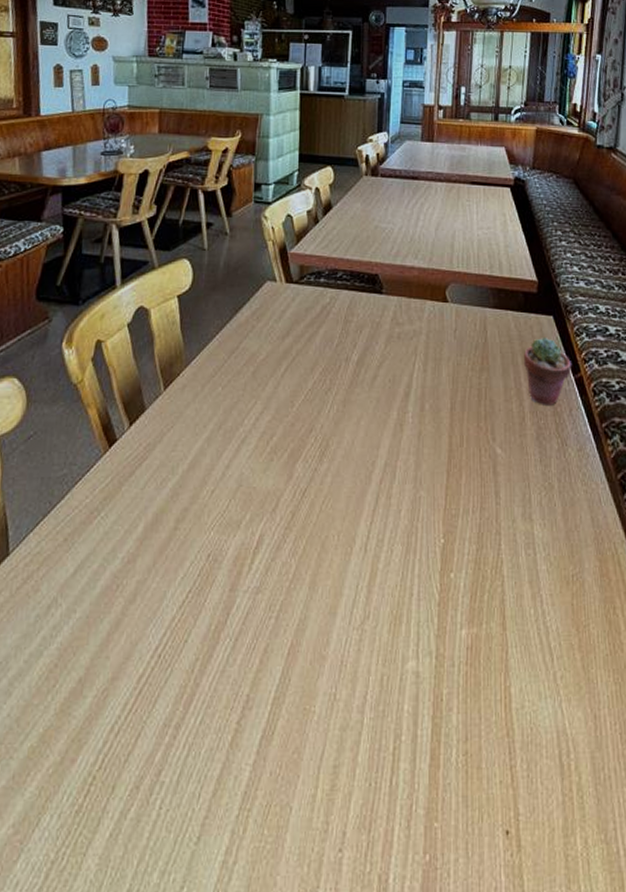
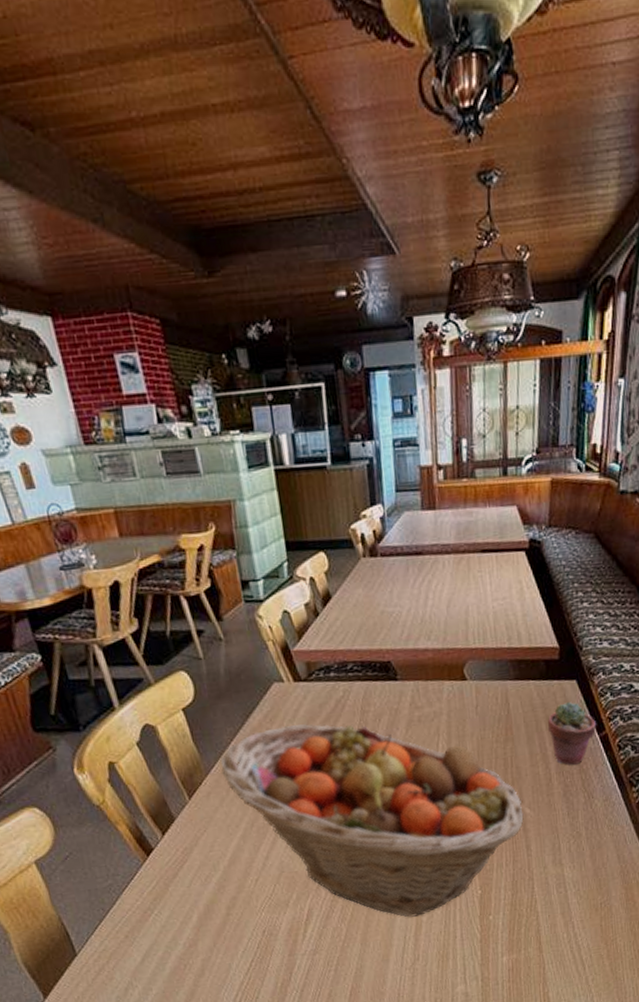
fruit basket: none [201,325,494,562] -> present [220,723,524,917]

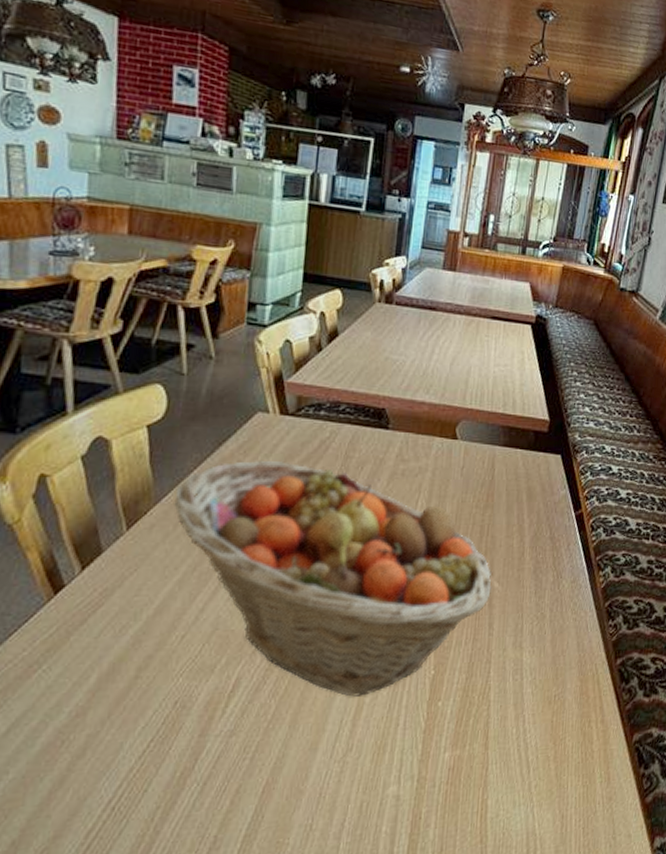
potted succulent: present [547,701,597,765] -> none [527,475,575,541]

